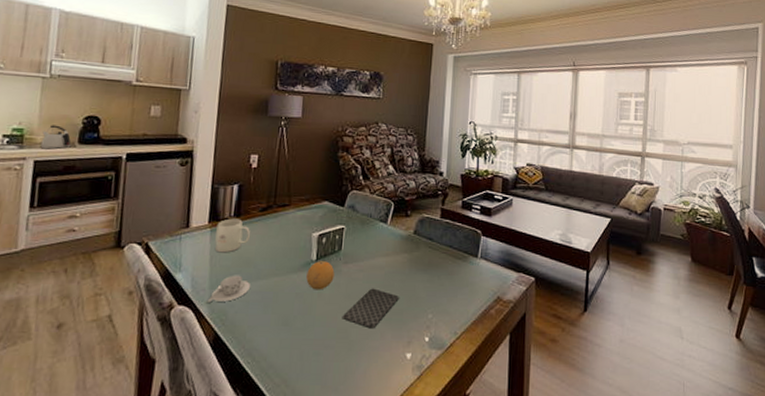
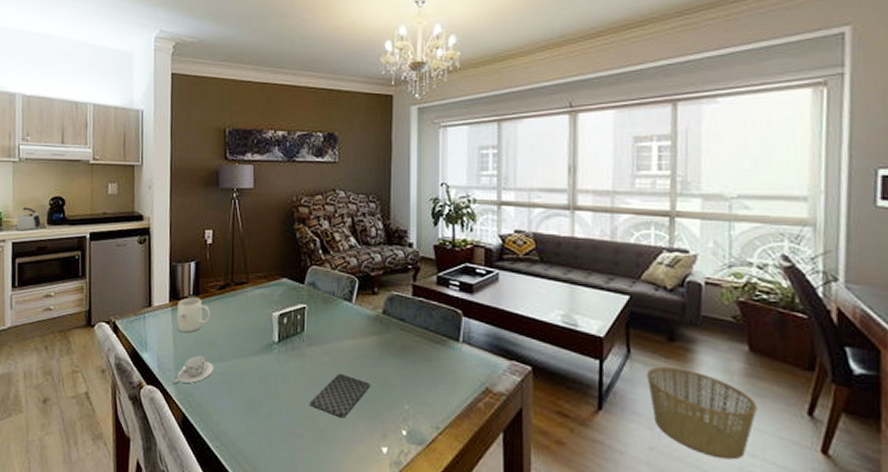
fruit: present [306,261,335,290] -> none [269,343,298,374]
basket: none [620,274,696,347] -> present [646,366,758,460]

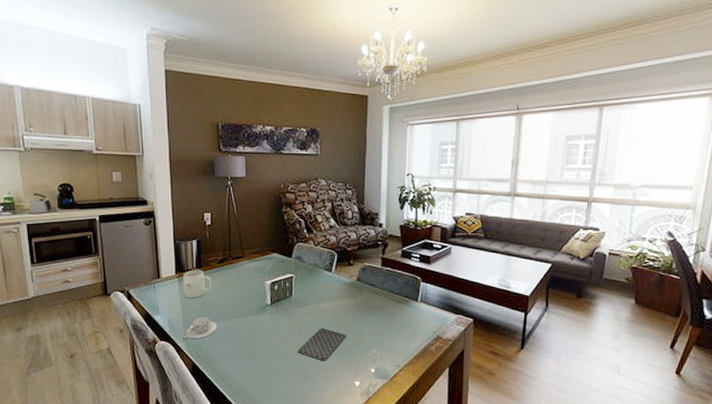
basket: present [646,366,758,460] -> none [558,316,636,381]

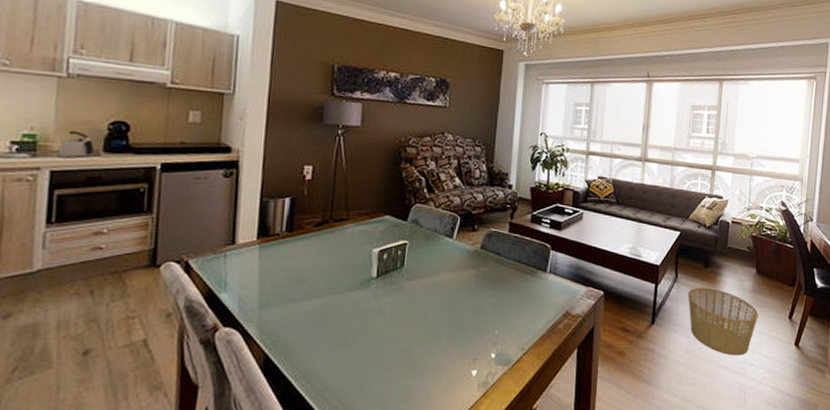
mug: present [183,270,213,299] -> none [264,234,305,271]
teacup: present [183,317,218,339] -> none [256,294,306,324]
placemat: present [297,328,346,361] -> none [404,305,465,347]
basket: none [558,316,636,381] -> present [687,287,759,356]

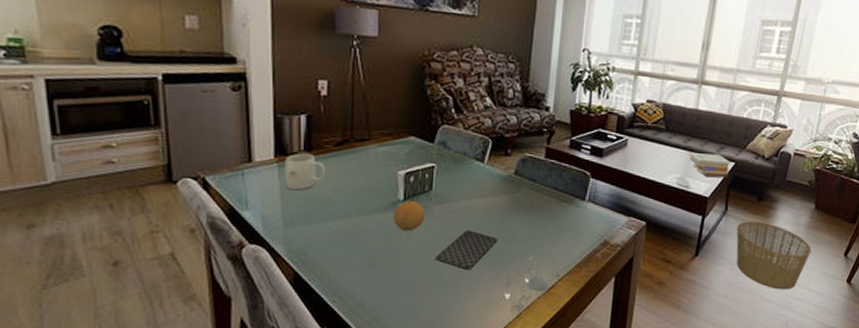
kettle: present [57,130,95,158] -> none [48,35,89,66]
mug: none [264,234,305,271] -> present [285,153,326,191]
fruit: none [366,278,397,308] -> present [393,201,425,231]
placemat: none [404,305,465,347] -> present [435,230,497,270]
books: none [639,223,677,247] -> present [689,153,731,179]

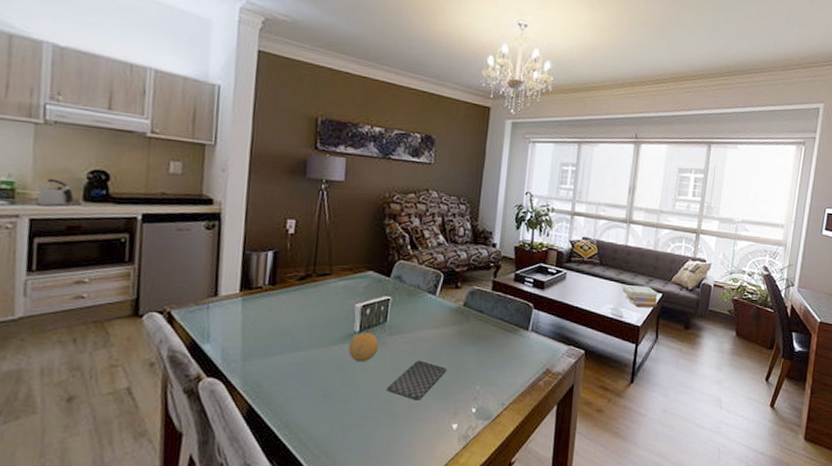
kettle: none [48,35,89,66] -> present [36,178,75,206]
mug: present [285,153,326,191] -> none [247,287,288,324]
basket: present [736,220,812,290] -> none [667,348,736,415]

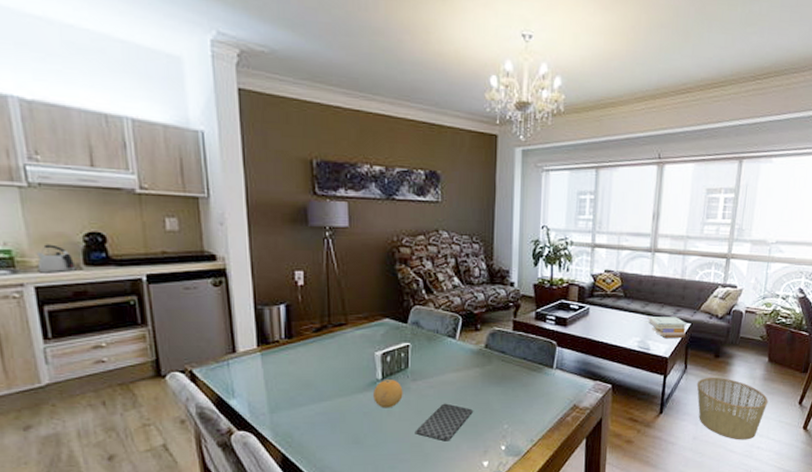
basket: none [667,348,736,415] -> present [696,377,768,440]

